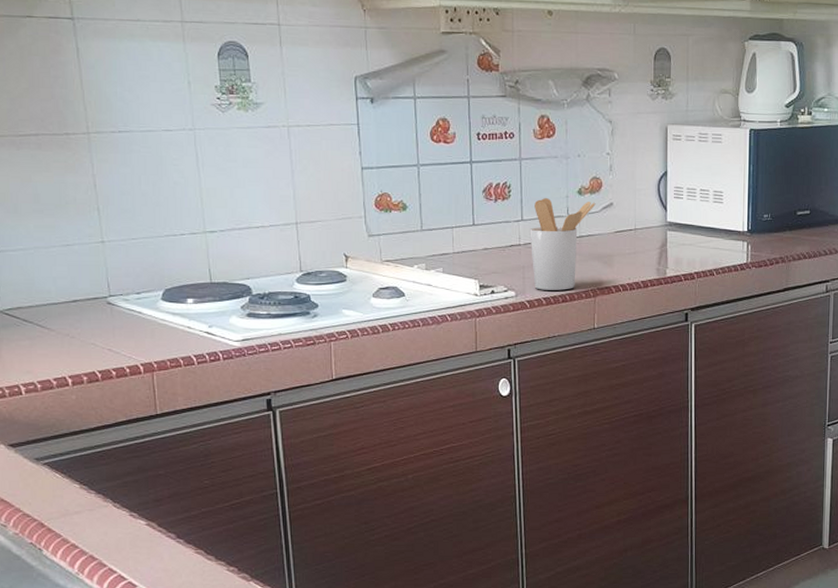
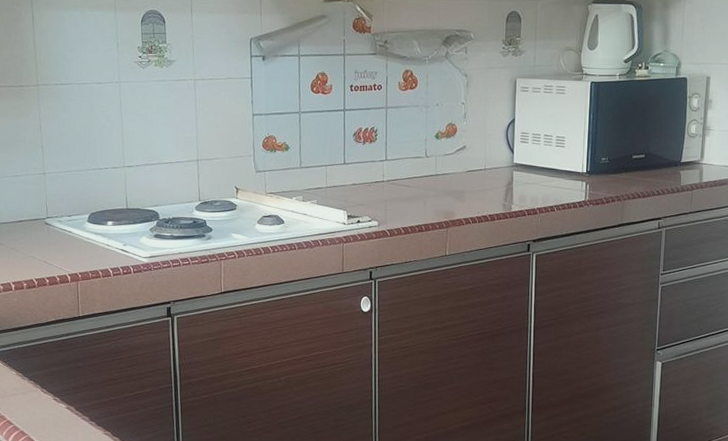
utensil holder: present [530,198,596,290] -> none [392,141,451,222]

